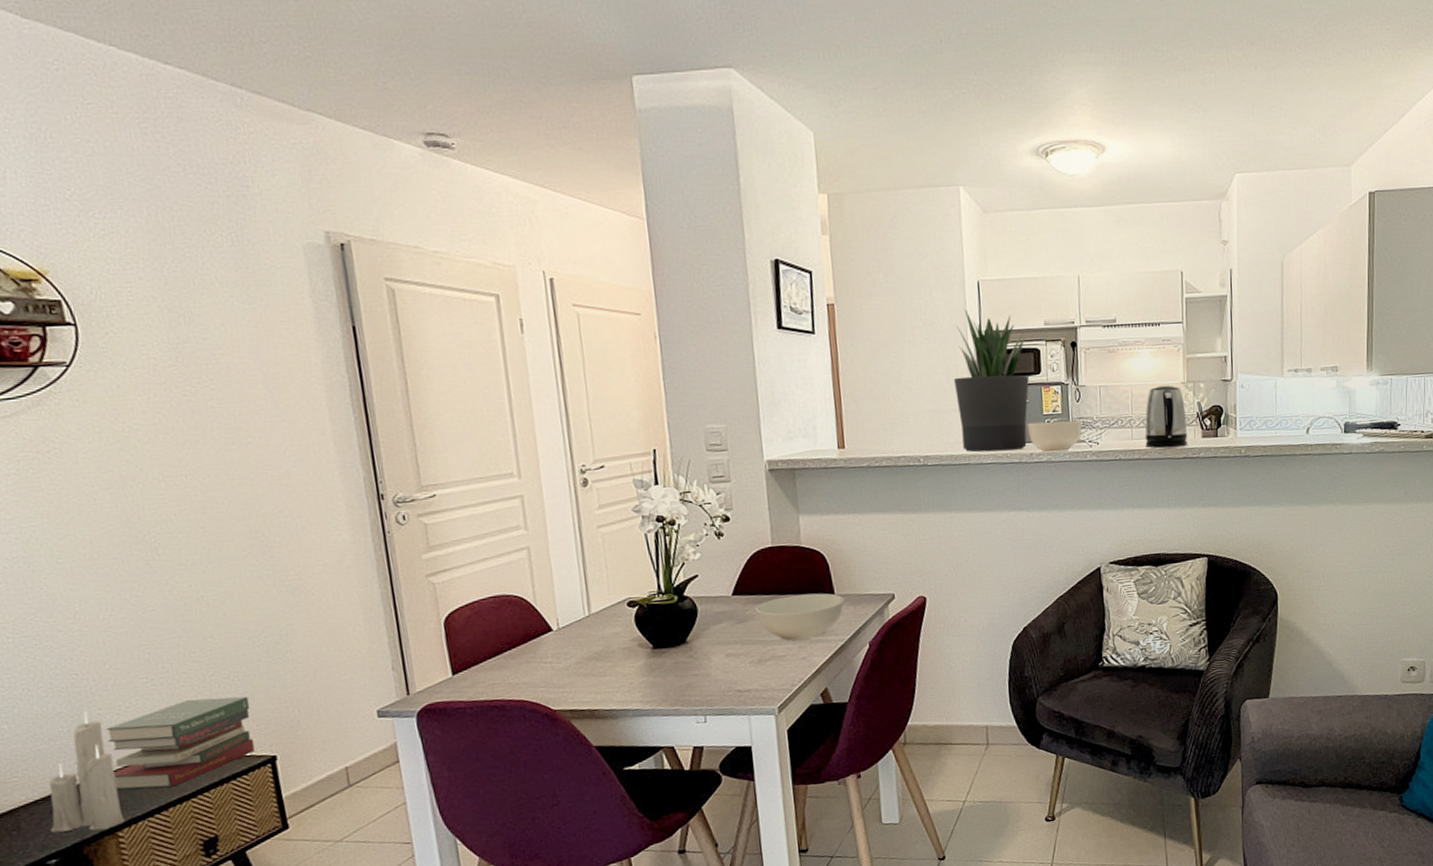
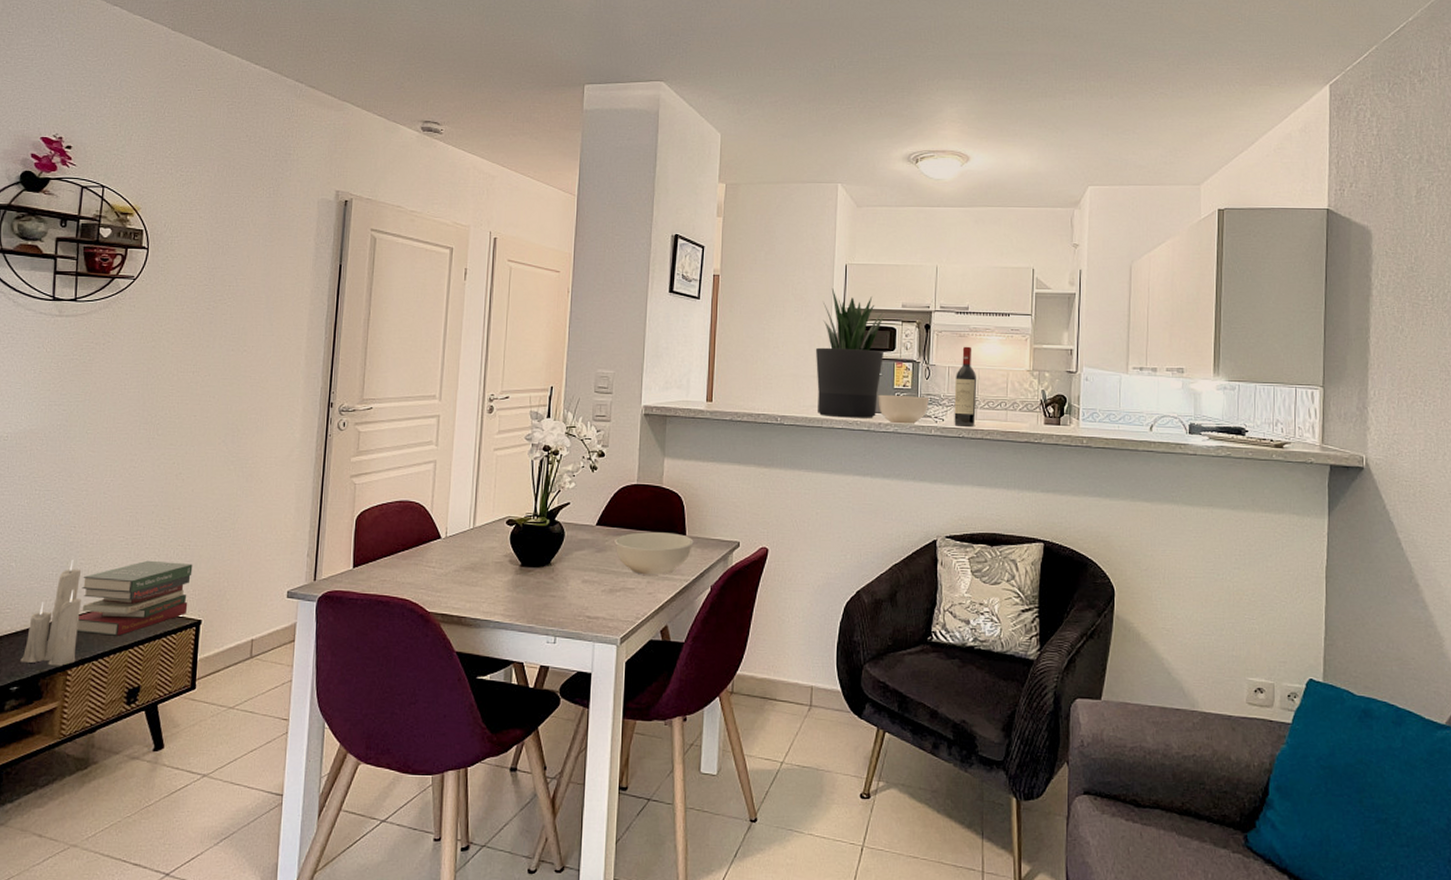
wine bottle: none [1107,362,1132,450] -> present [954,346,977,428]
kettle: present [1145,385,1188,448] -> none [988,371,1031,432]

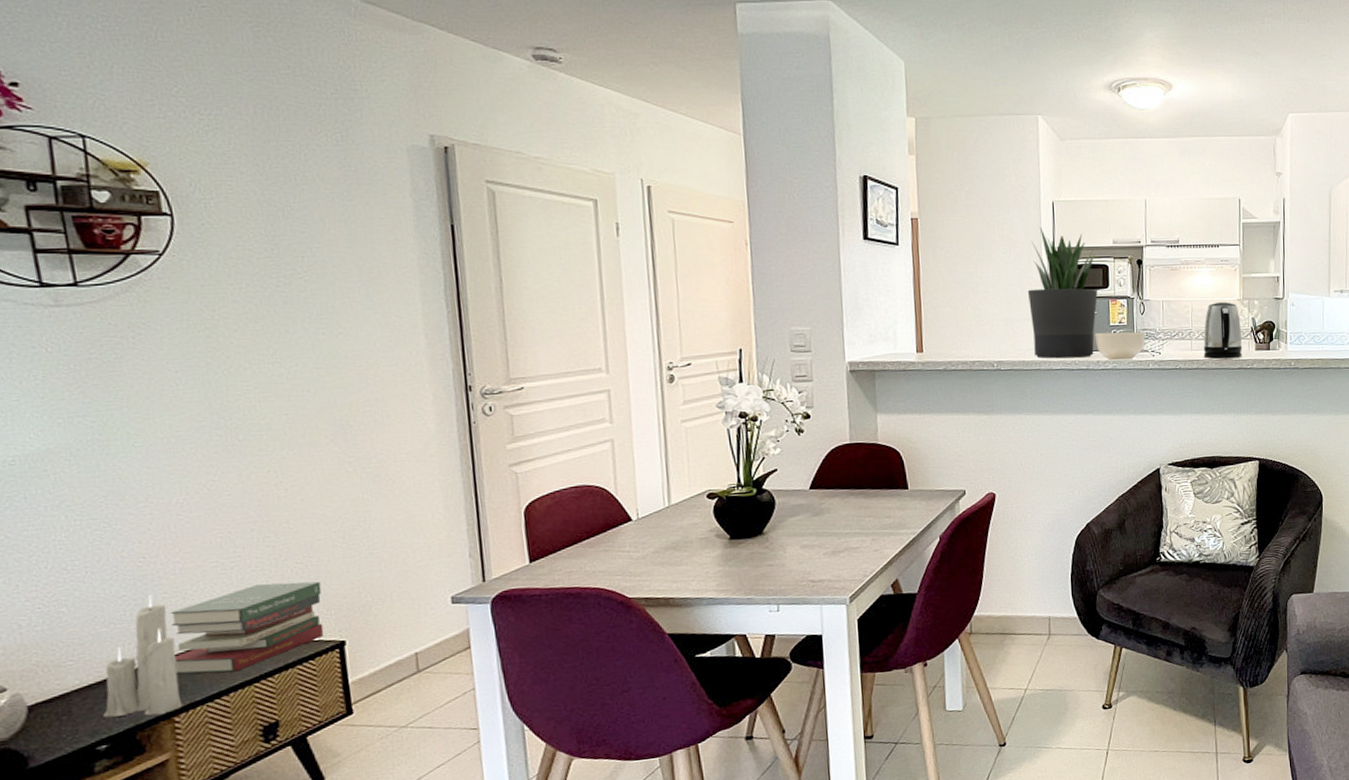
bowl: present [615,532,694,575] -> none [832,488,917,533]
wine bottle: present [954,346,977,428] -> none [1169,279,1191,359]
kettle: none [988,371,1031,432] -> present [1203,301,1243,359]

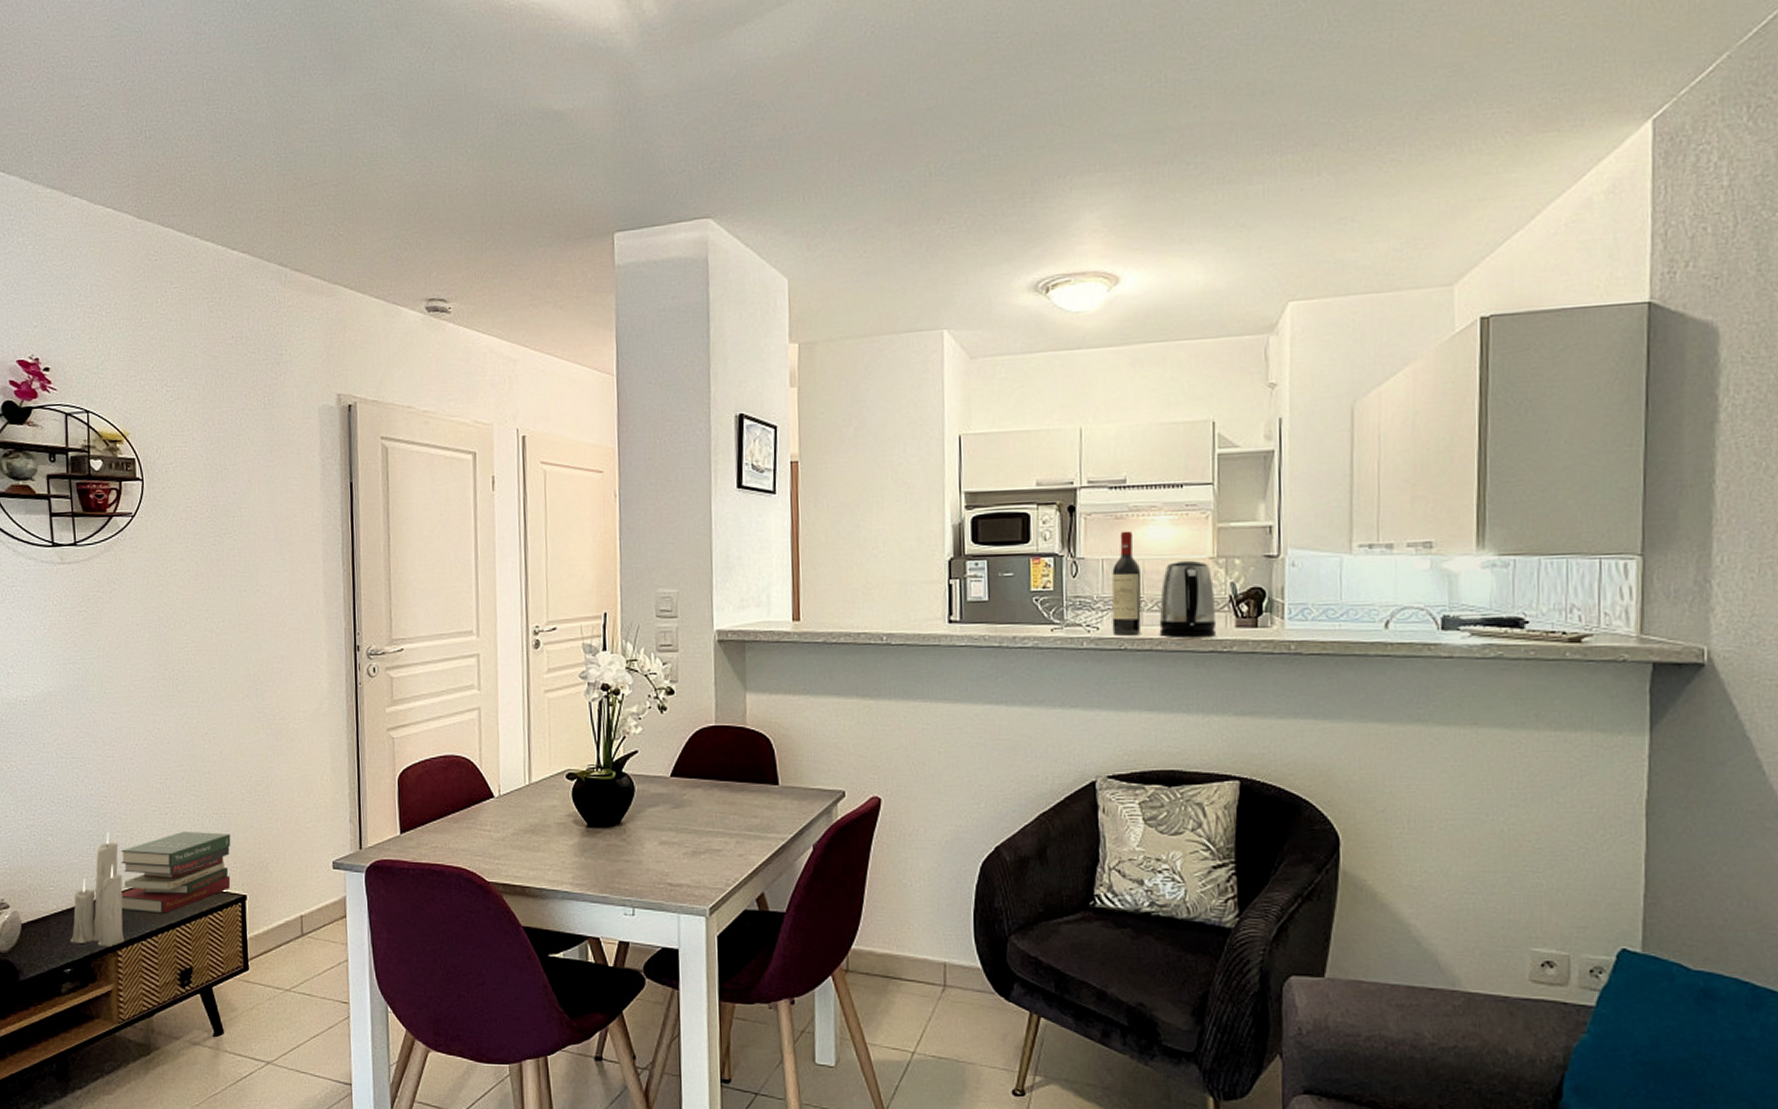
planter: present [1027,227,1098,359] -> none [925,467,1015,633]
bowl: present [1094,331,1146,361] -> none [1010,599,1079,637]
wine bottle: none [1169,279,1191,359] -> present [1111,531,1142,637]

